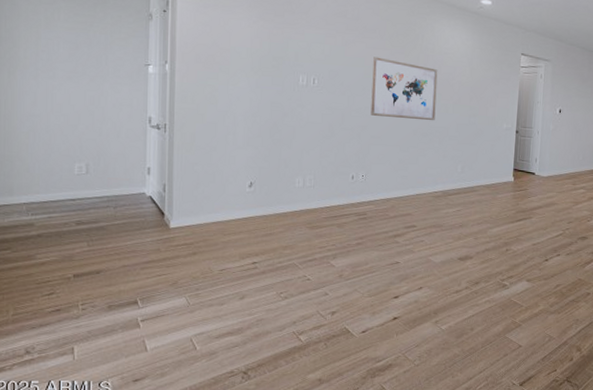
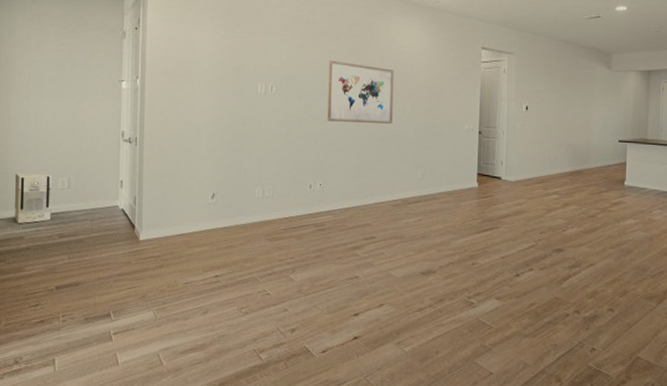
air purifier: none [21,156,67,210] -> present [14,172,52,223]

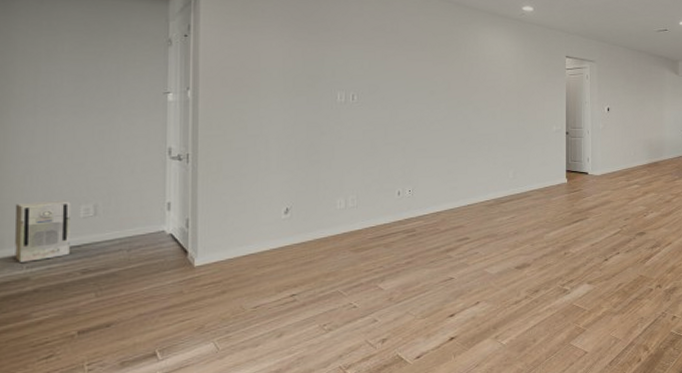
wall art: present [327,60,394,125] -> none [415,68,483,129]

